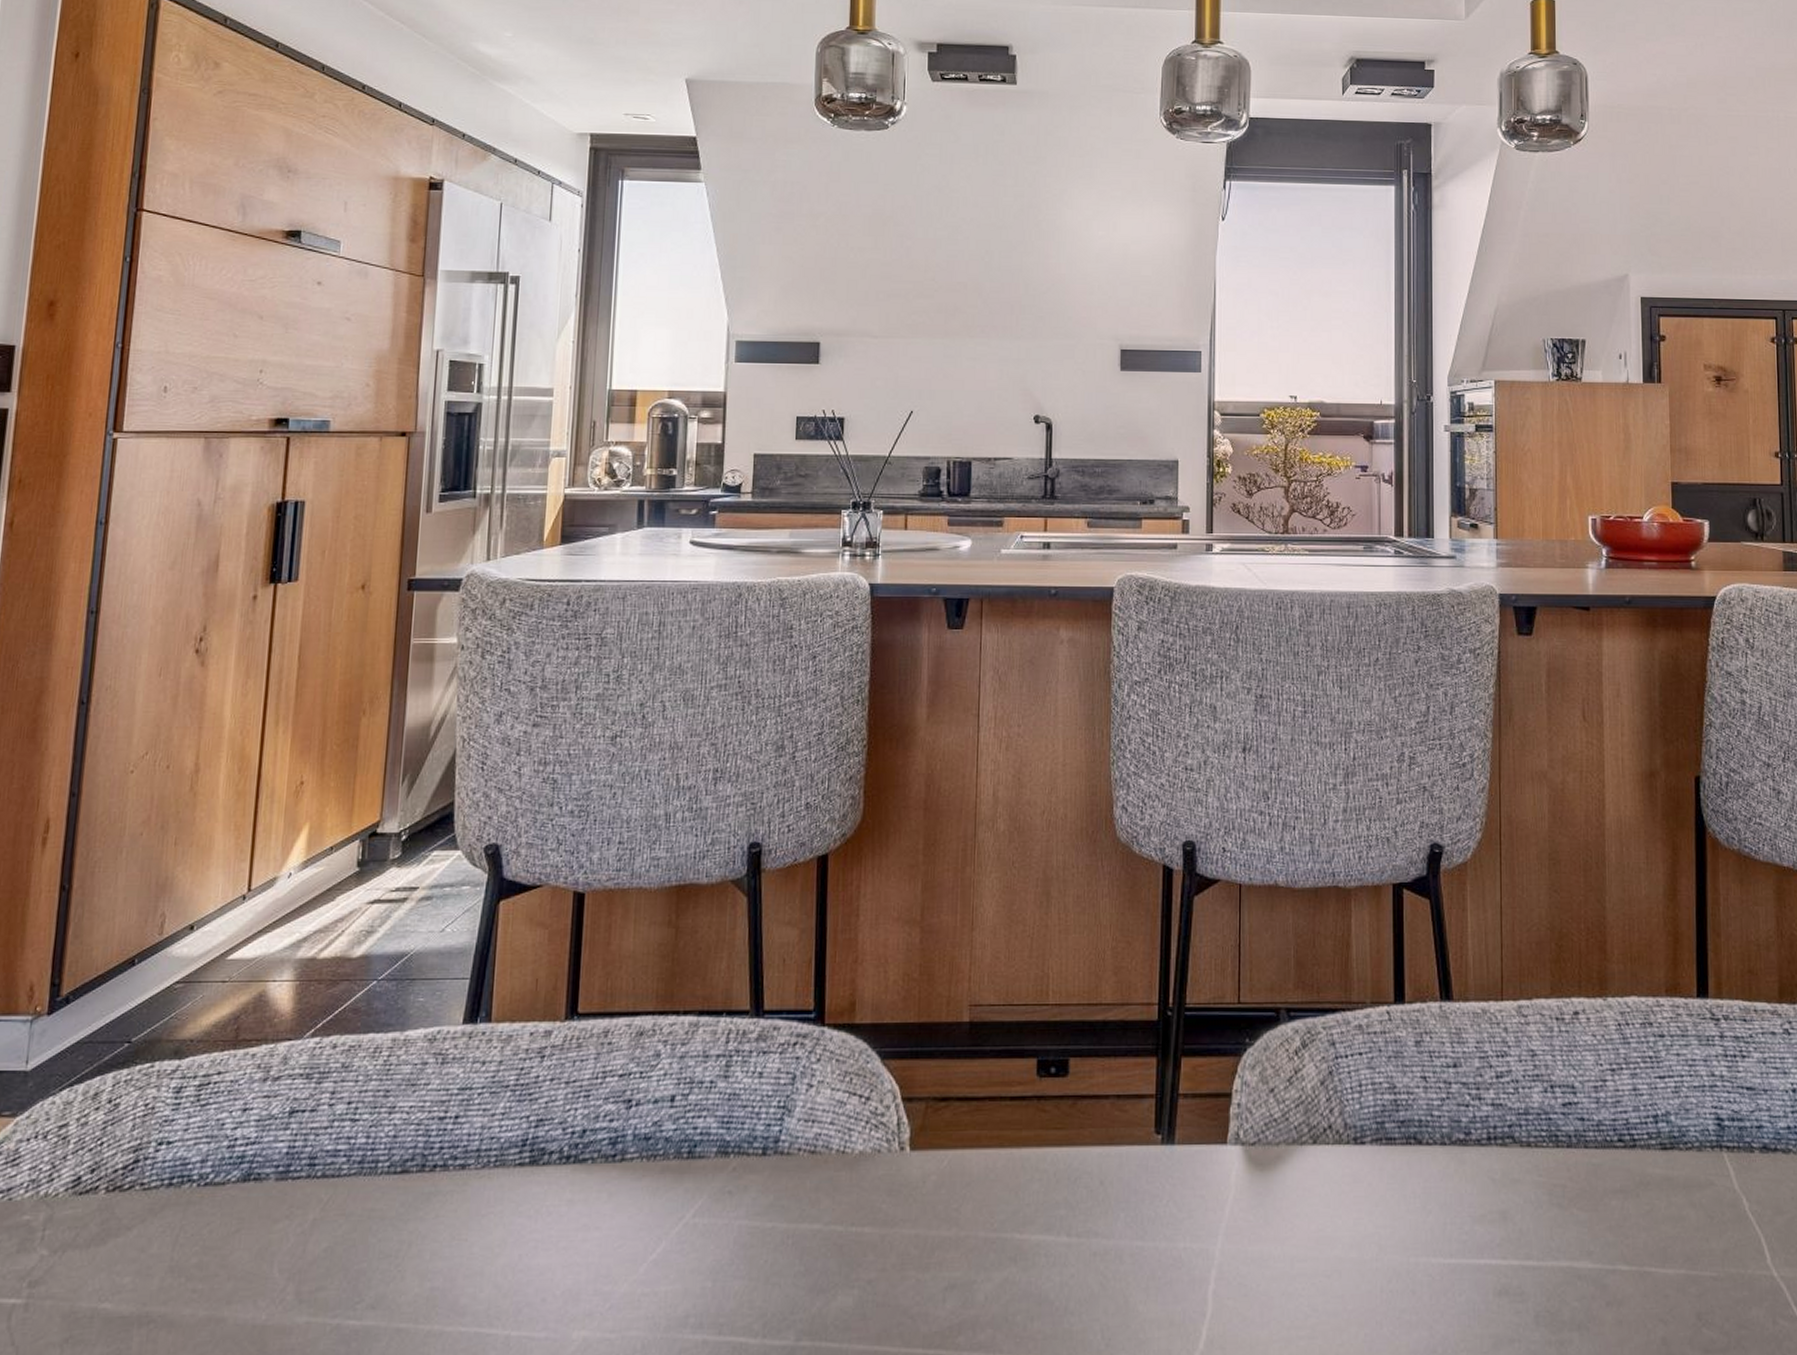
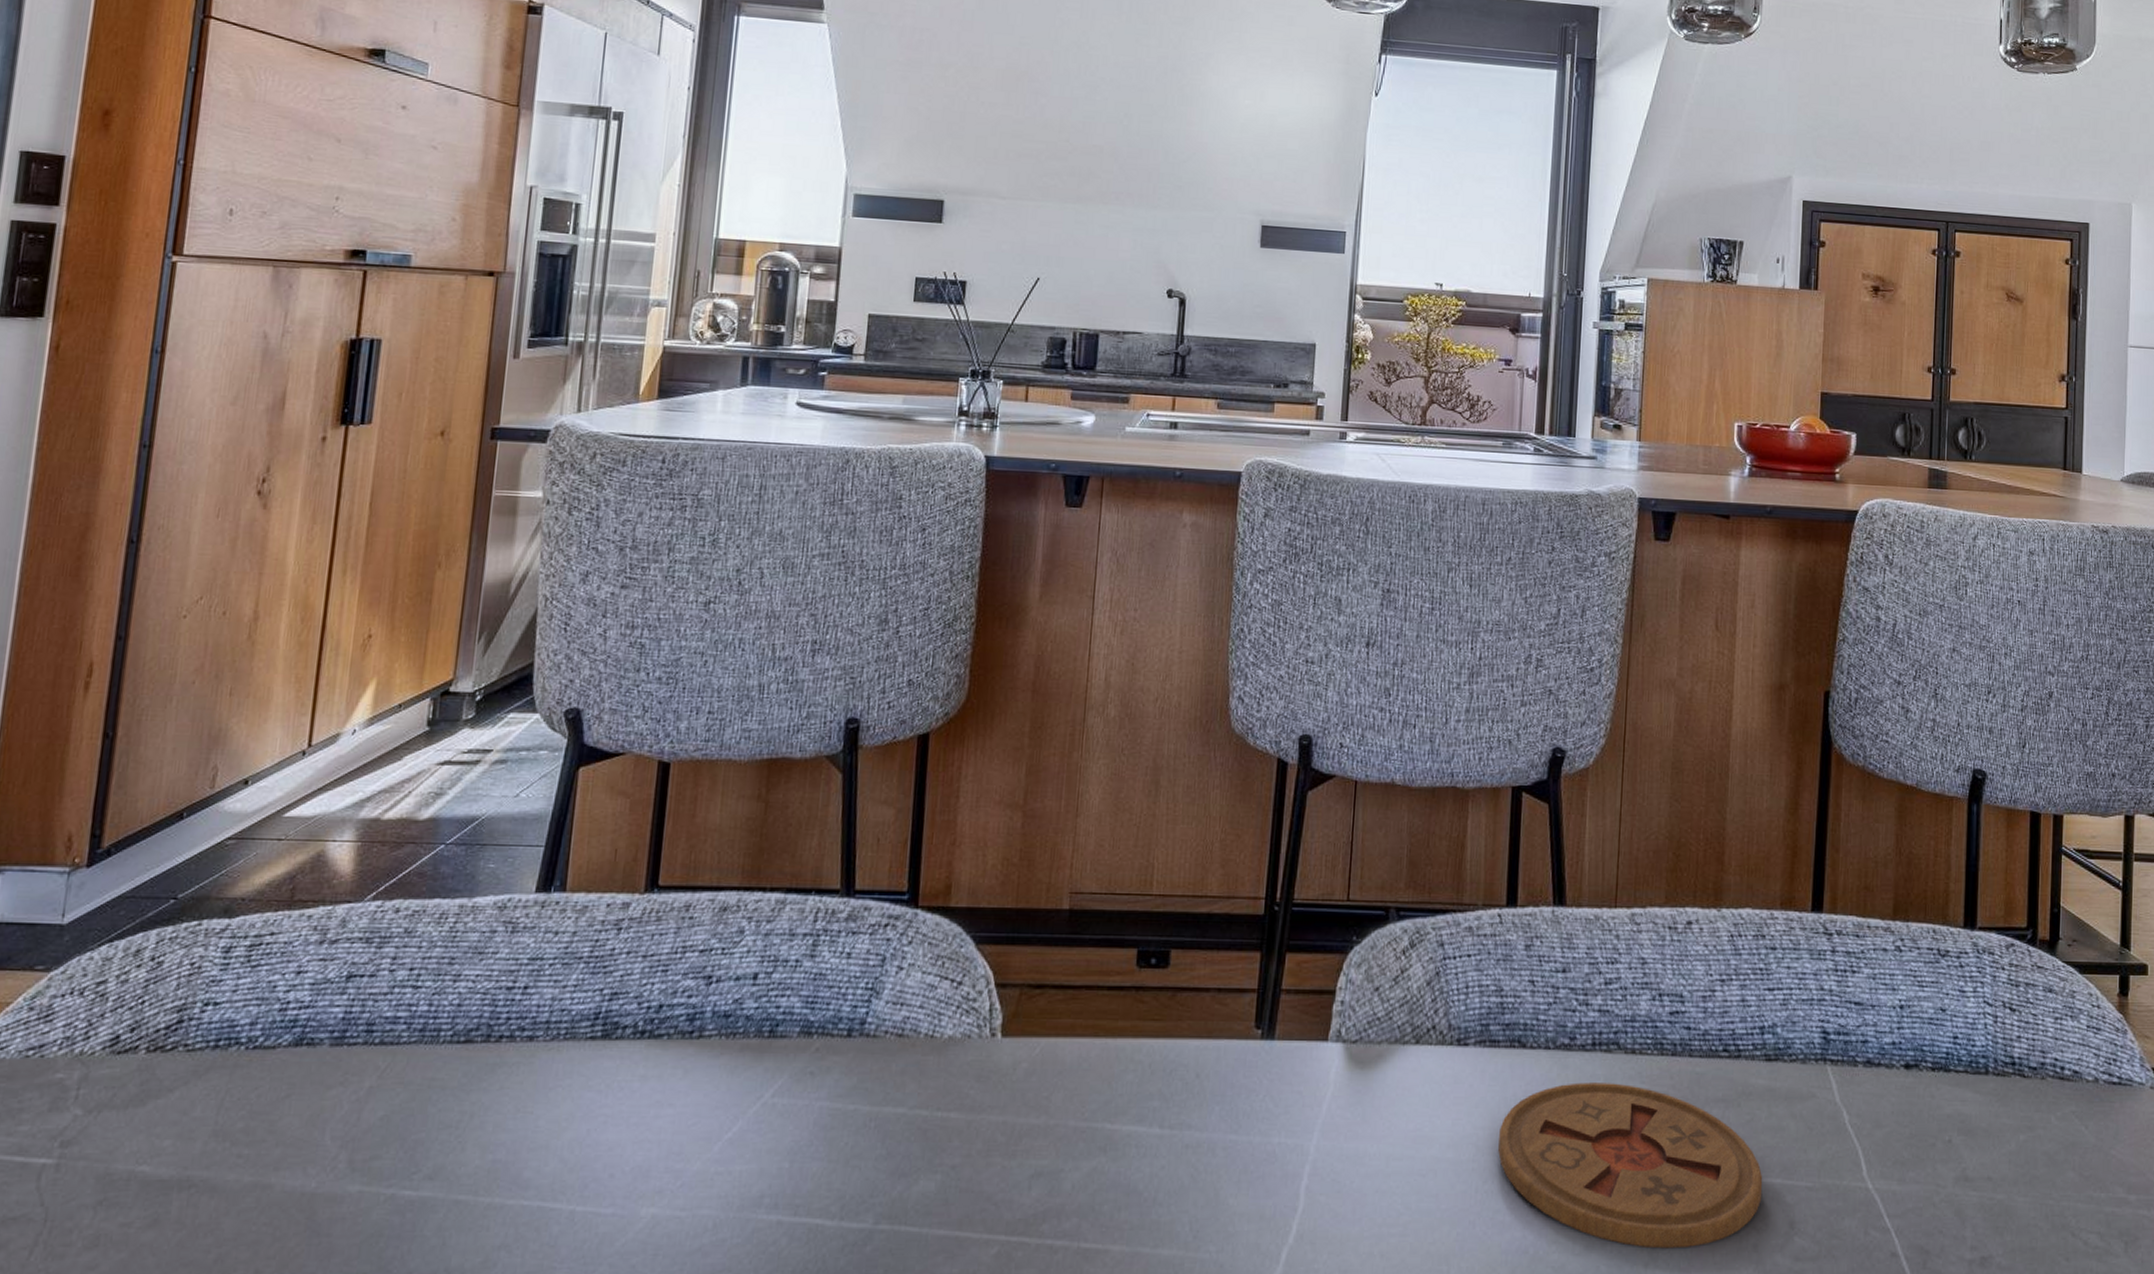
coaster: none [1401,1177,1667,1345] -> present [1498,1082,1763,1249]

